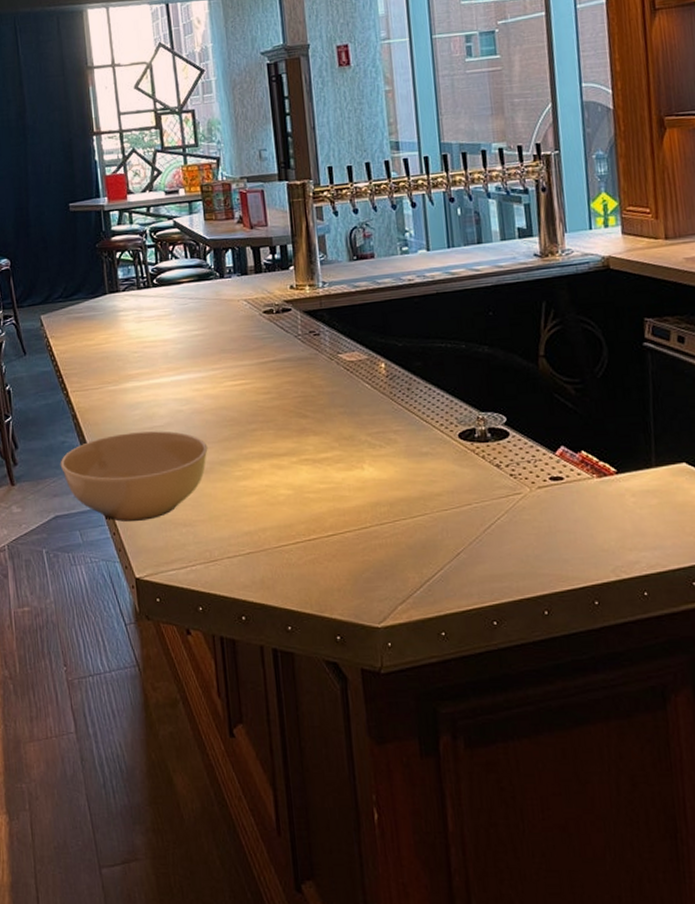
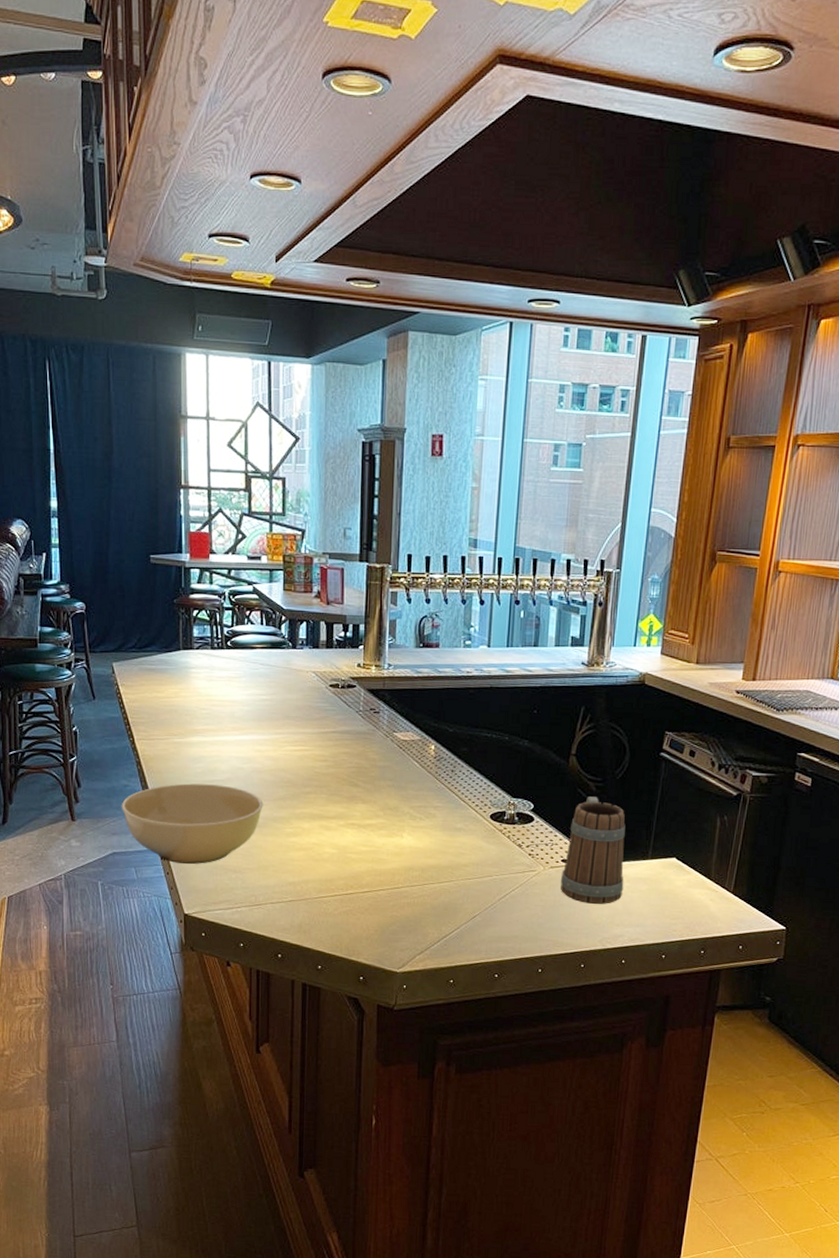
beer mug: none [552,401,630,527] -> present [560,797,626,904]

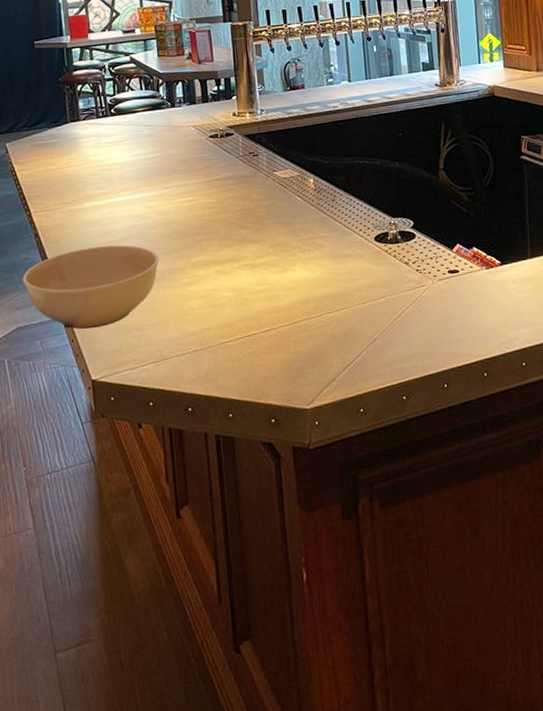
beer mug: present [560,797,626,904] -> none [450,206,511,311]

